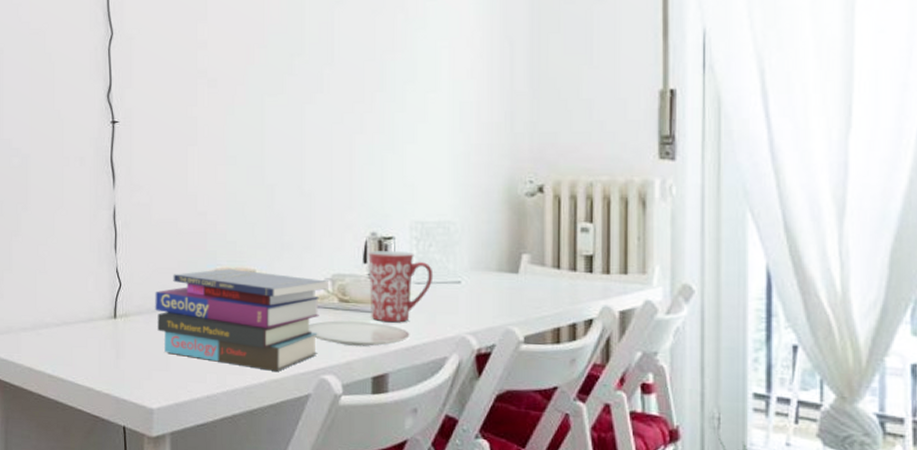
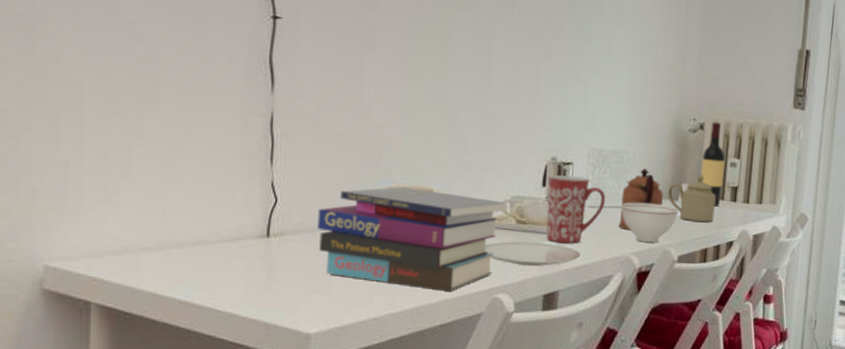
coffeepot: none [450,239,501,307] -> present [619,168,664,230]
bowl: none [450,276,521,321] -> present [620,202,680,243]
sugar bowl: none [506,242,565,298] -> present [668,173,716,223]
wine bottle: none [545,184,575,279] -> present [701,122,726,207]

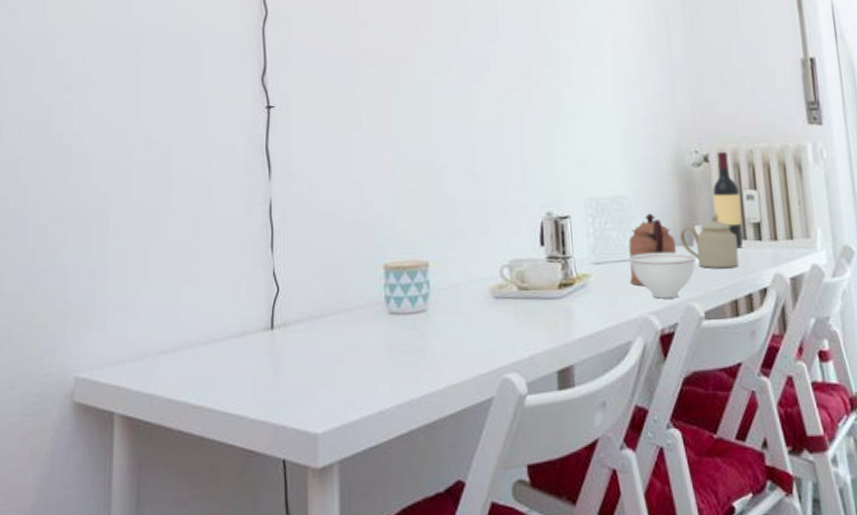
books: present [317,186,509,291] -> none [318,261,508,375]
plate: present [485,241,581,266] -> none [488,309,593,338]
mug: present [546,175,606,243] -> none [545,230,612,309]

